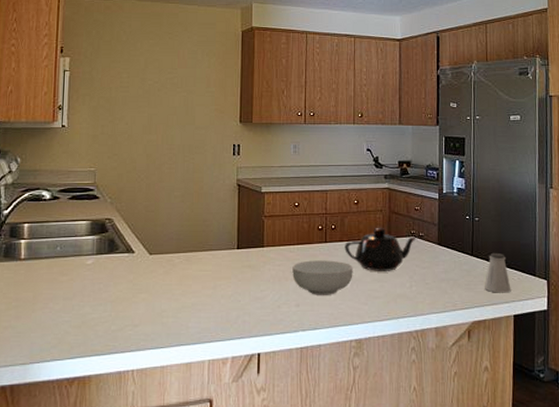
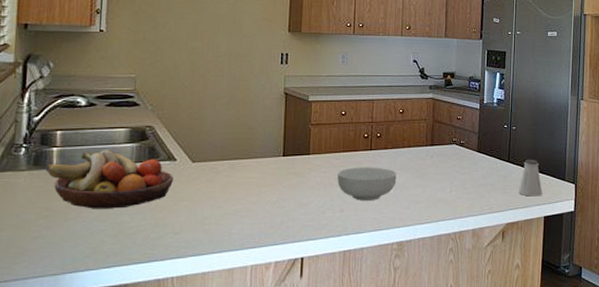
fruit bowl: none [14,242,132,300] -> present [45,150,173,209]
teapot: present [344,228,418,271] -> none [389,136,459,177]

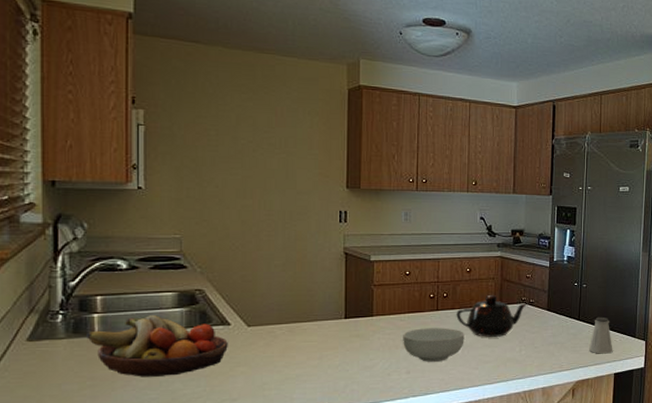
teapot: none [389,136,459,177] -> present [456,295,528,337]

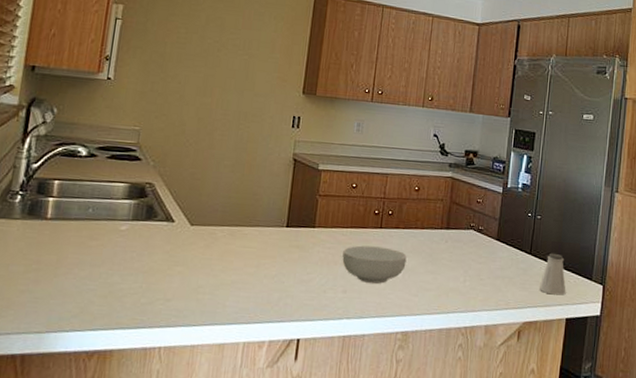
fruit bowl: present [87,315,228,377] -> none [39,204,170,269]
teapot: present [456,295,528,337] -> none [400,217,477,264]

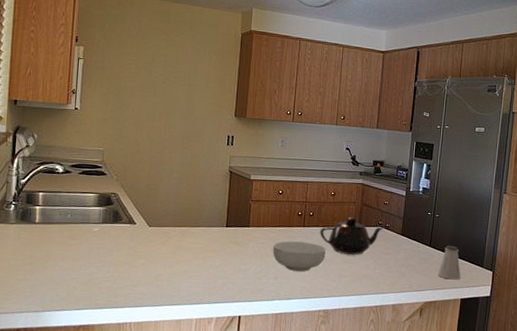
teapot: none [400,217,477,264] -> present [320,217,384,255]

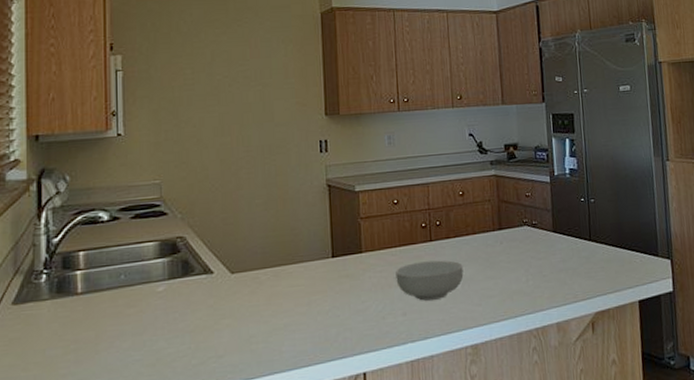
teapot: present [320,217,384,255] -> none [452,219,531,268]
saltshaker: present [437,245,461,280] -> none [605,235,634,279]

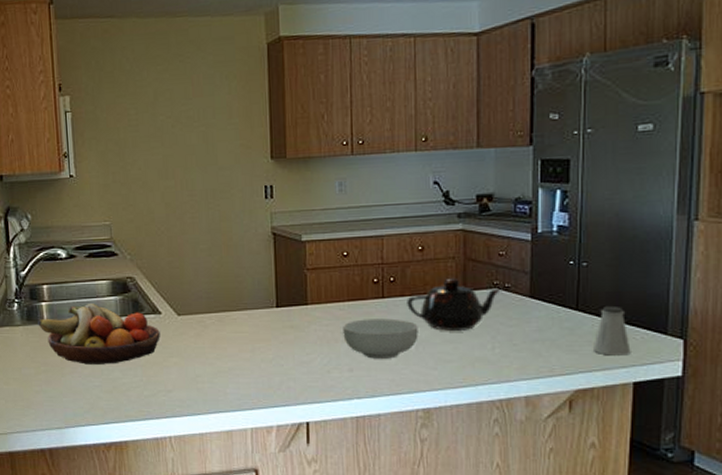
fruit bowl: none [70,268,212,337] -> present [38,304,160,365]
teapot: none [452,219,531,268] -> present [407,279,502,331]
saltshaker: none [605,235,634,279] -> present [592,305,631,356]

